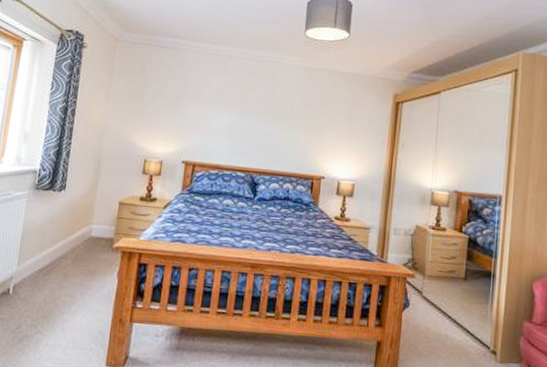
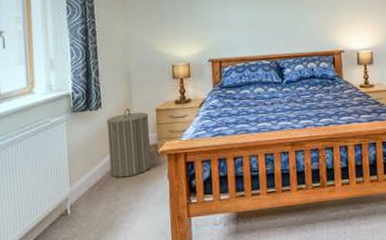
laundry hamper: none [60,195,111,268] -> present [106,107,151,178]

